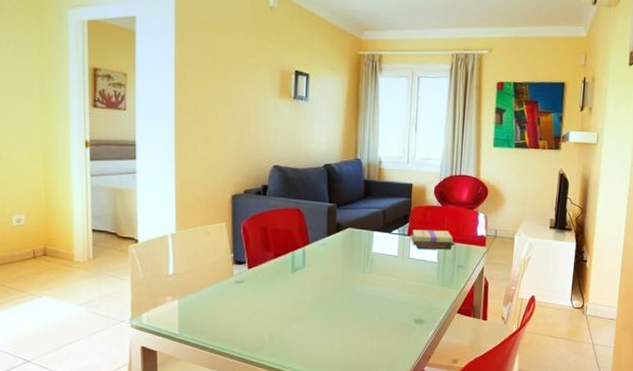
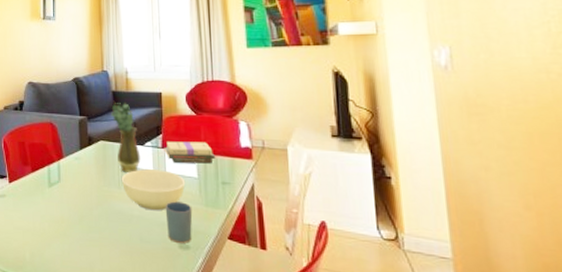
vase: none [361,189,387,258] -> present [111,100,141,173]
bowl: none [366,255,426,292] -> present [121,169,186,211]
mug: none [405,283,430,318] -> present [165,201,193,243]

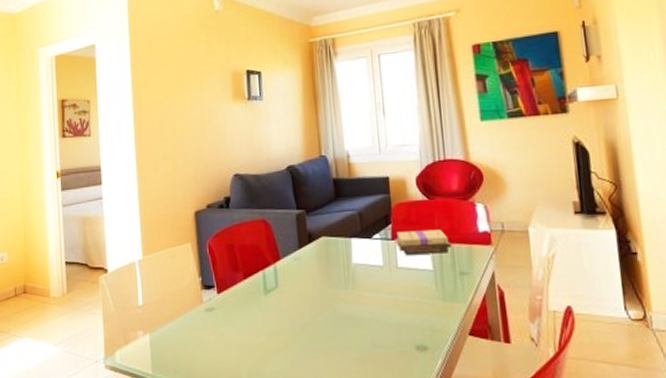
vase: present [111,100,141,173] -> none [332,189,369,270]
bowl: present [121,169,186,211] -> none [347,264,420,311]
mug: present [165,201,193,243] -> none [398,298,430,344]

